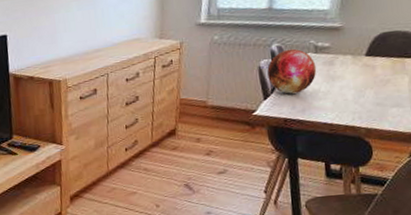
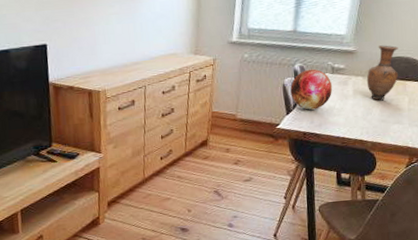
vase: none [356,19,396,81] -> present [366,45,399,100]

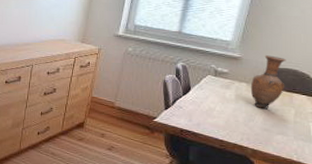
decorative orb: present [290,69,333,110] -> none [171,69,214,108]

